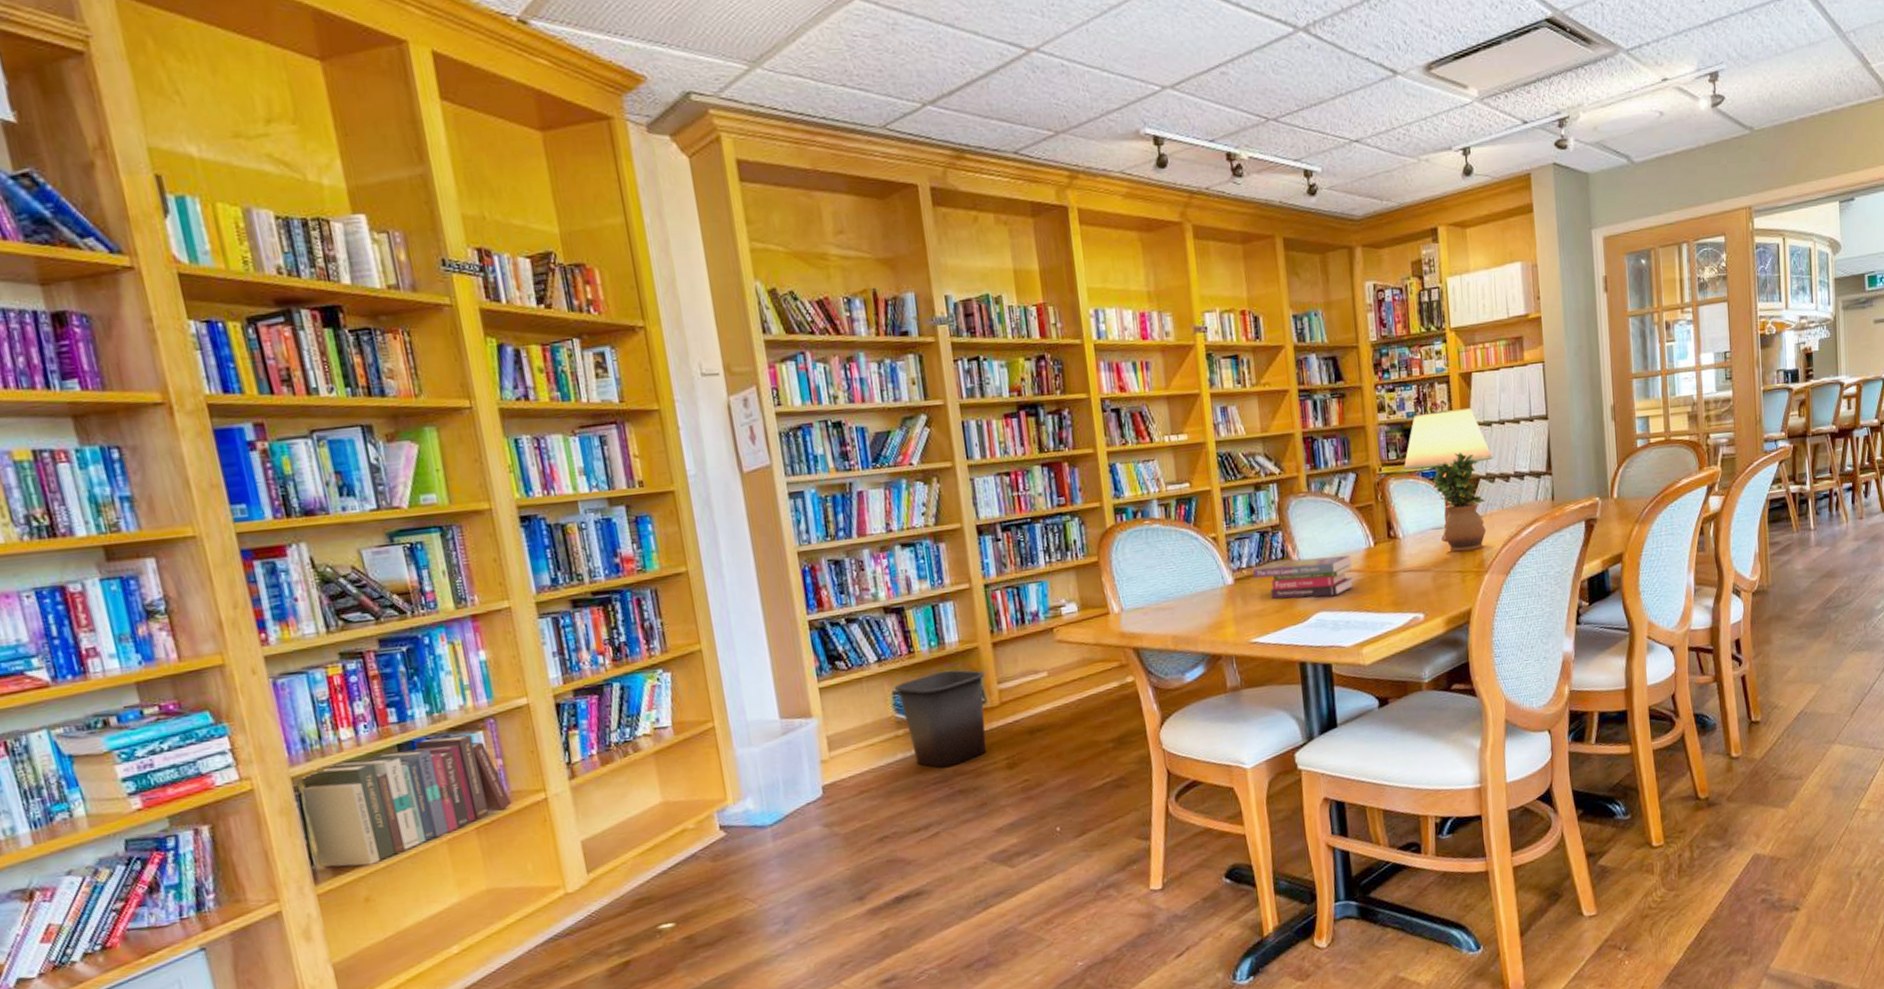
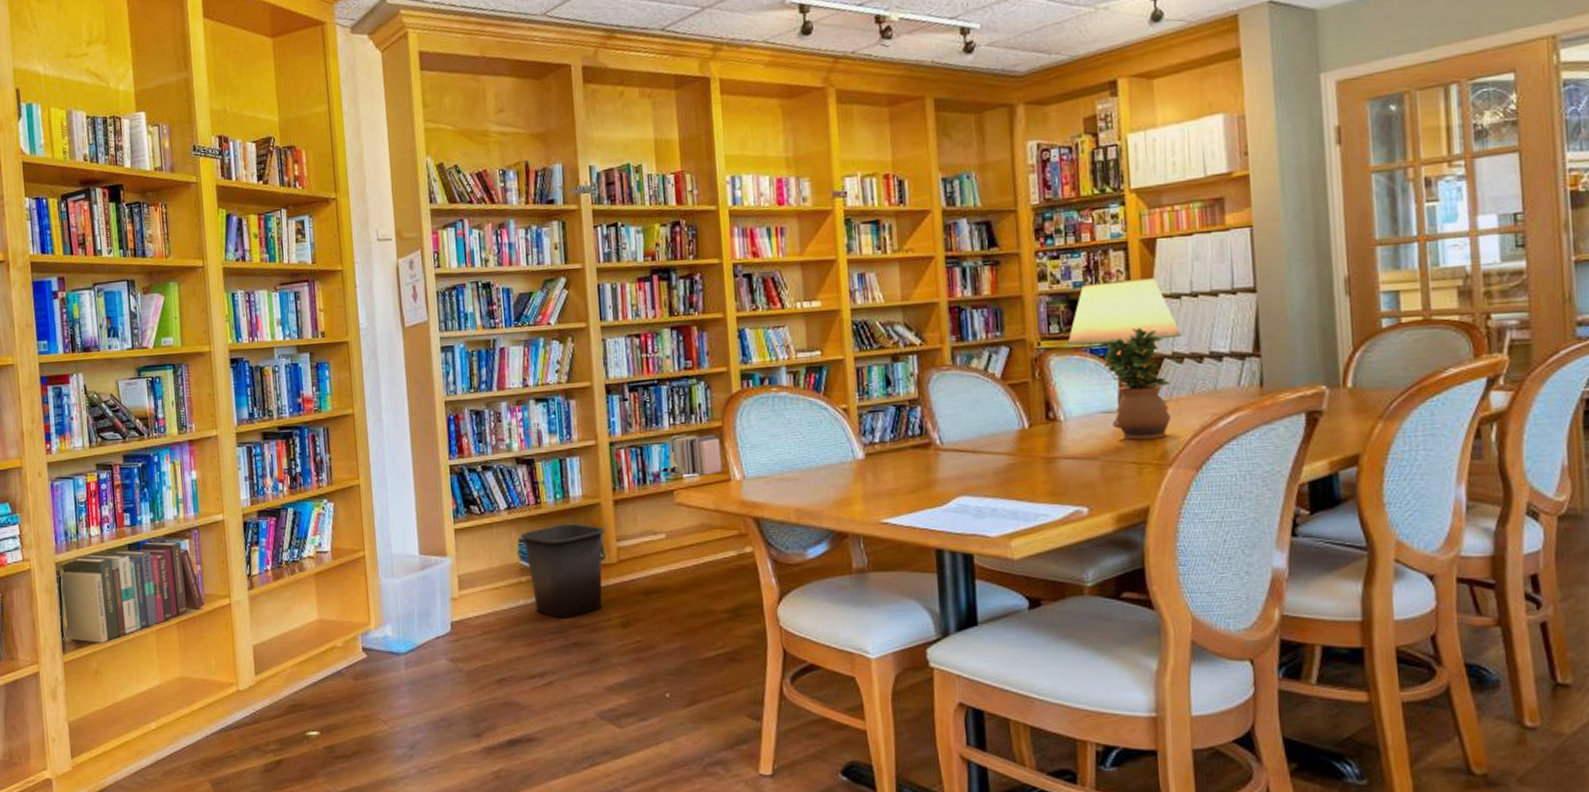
books: none [1037,569,1101,612] -> present [659,434,722,476]
books: present [1252,555,1353,600] -> none [885,436,1002,480]

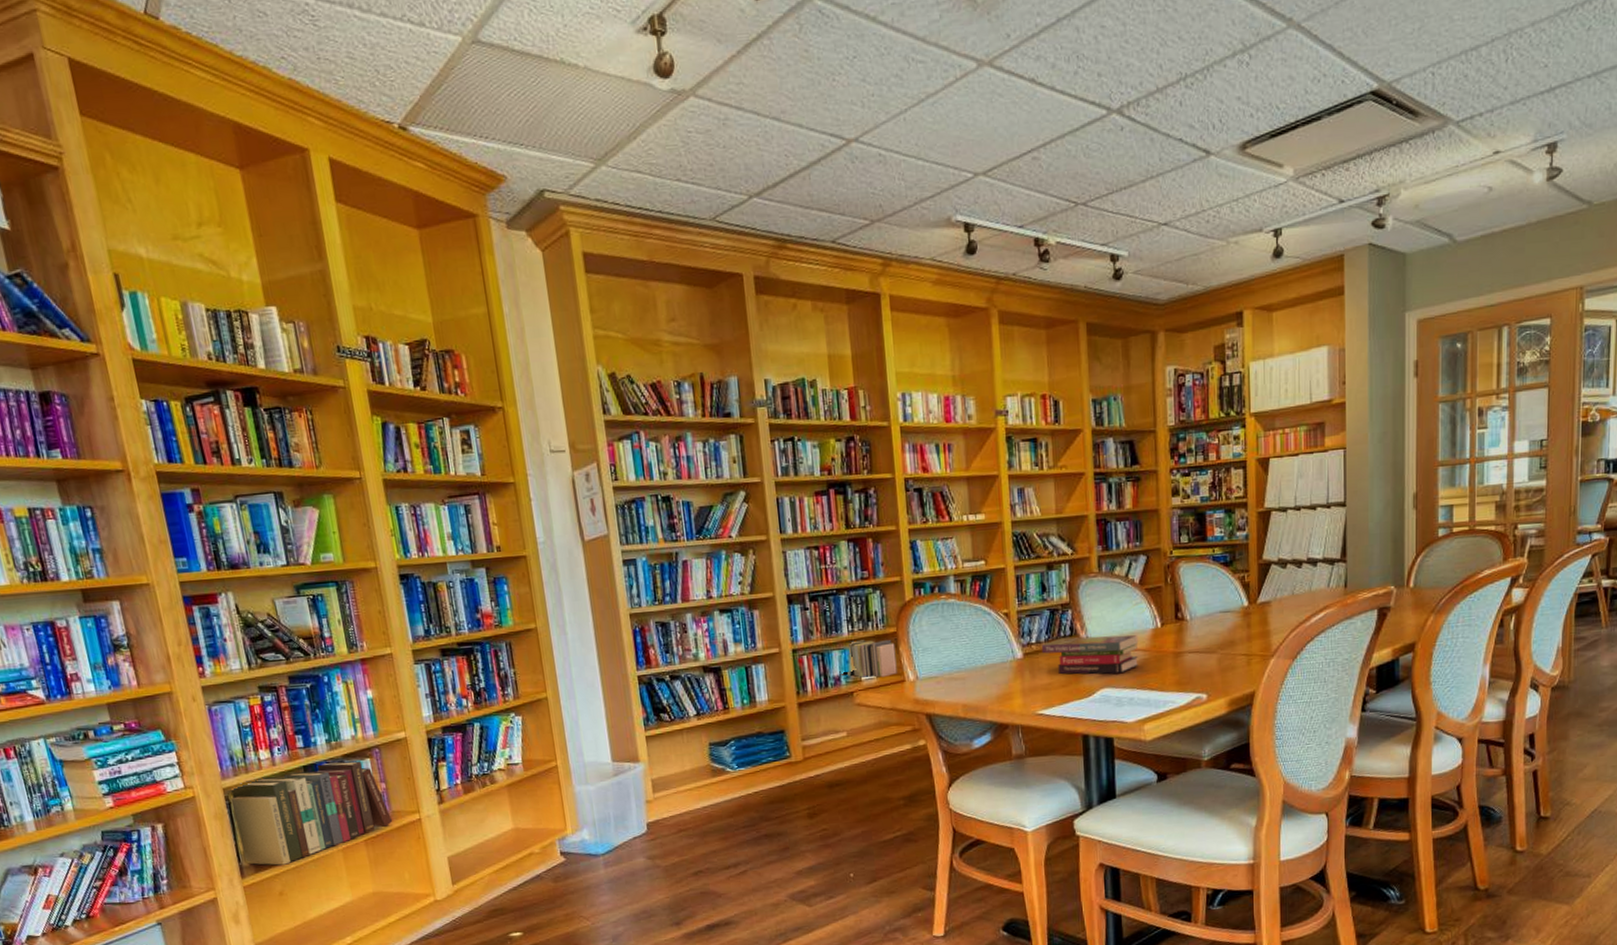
waste bin: present [520,523,605,619] -> none [710,726,790,814]
books: none [885,436,1002,480] -> present [1041,634,1139,675]
table lamp: present [1067,273,1182,428] -> none [1194,489,1286,626]
potted plant: present [1103,327,1171,440] -> none [1223,537,1275,635]

